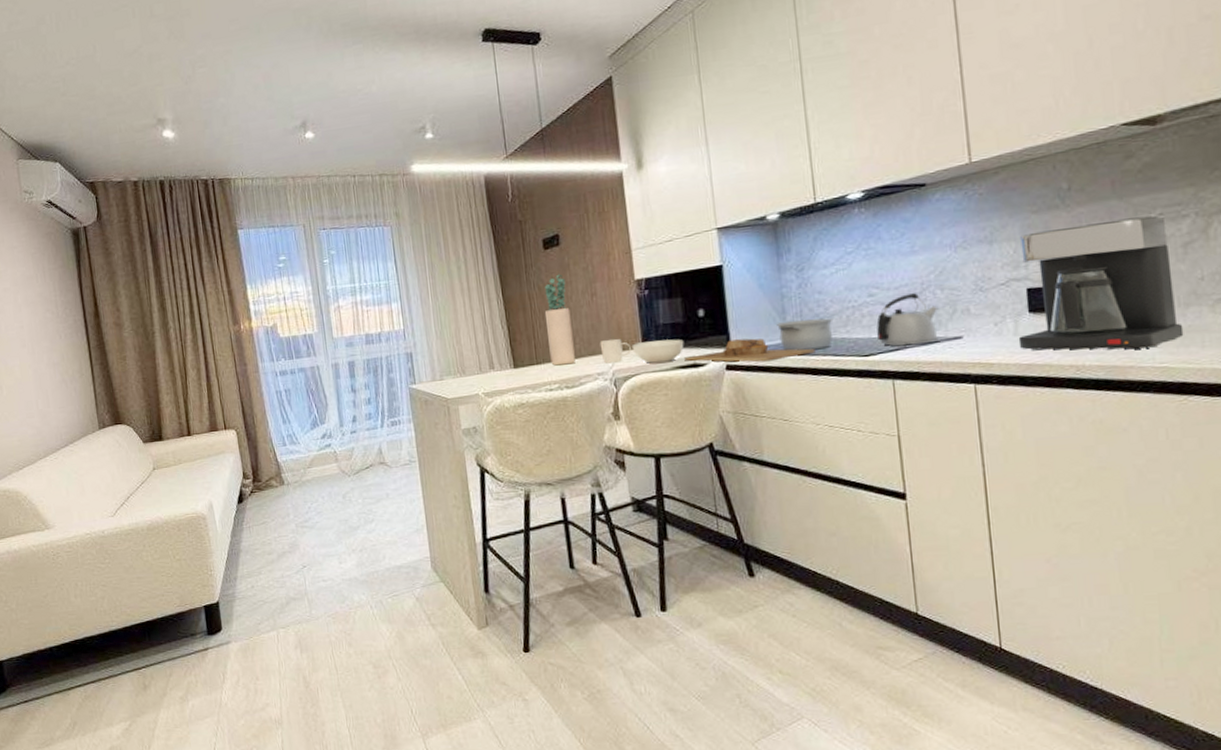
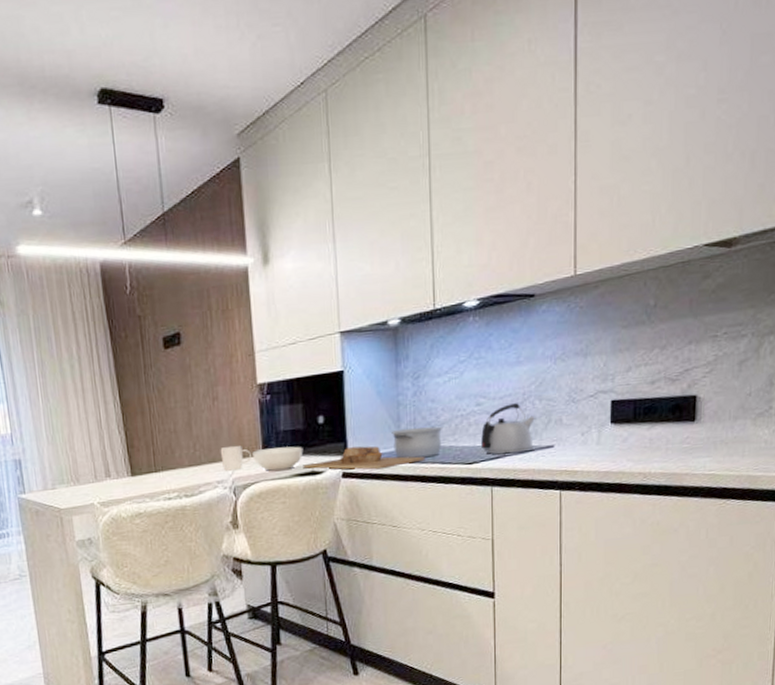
vase: present [544,270,575,366] -> none [164,371,195,474]
coffee maker: present [1018,216,1184,351] -> none [600,335,730,459]

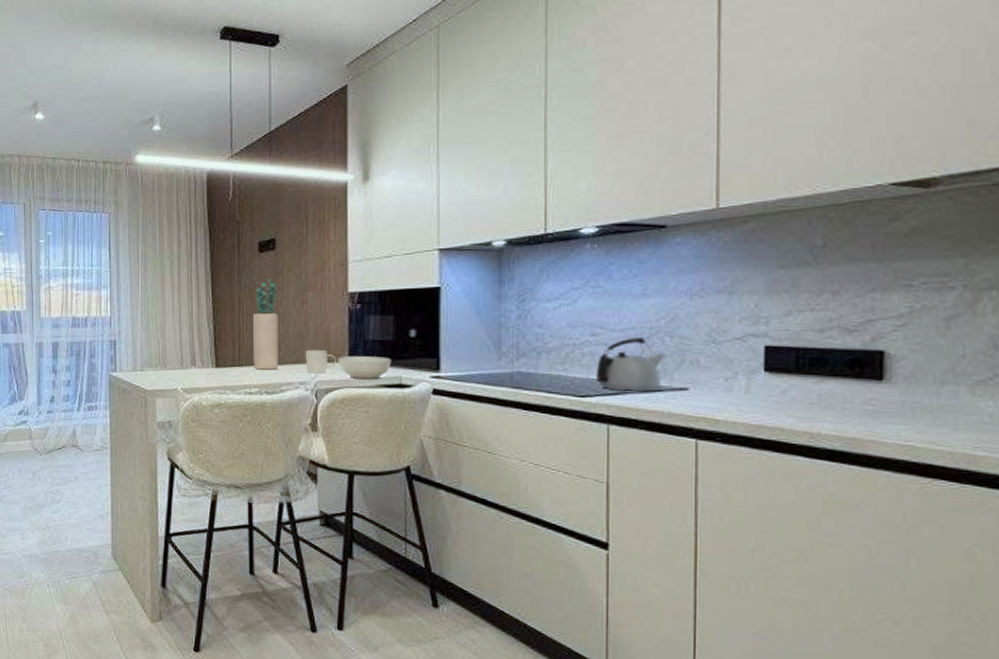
vase: none [164,371,195,474] -> present [252,274,278,370]
cutting board: present [303,446,425,470] -> none [390,363,528,391]
cooking pot: present [392,426,443,459] -> none [491,352,551,385]

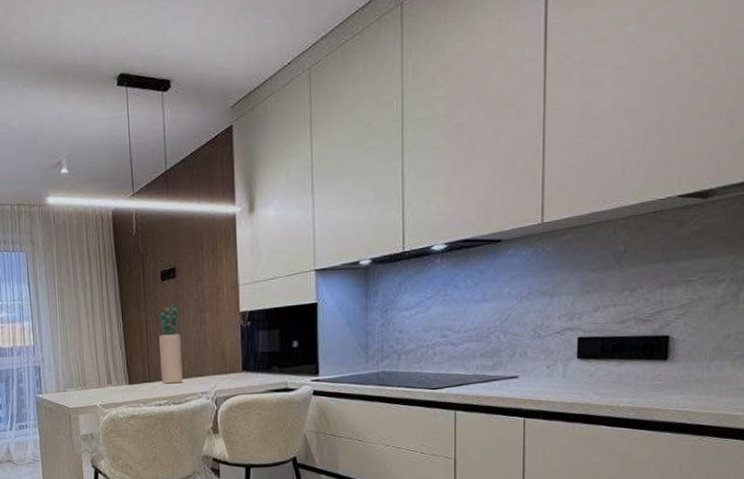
mug: present [305,349,336,374] -> none [205,362,232,384]
bowl: present [338,356,392,380] -> none [233,366,279,387]
kettle: present [597,338,666,392] -> none [446,336,501,382]

